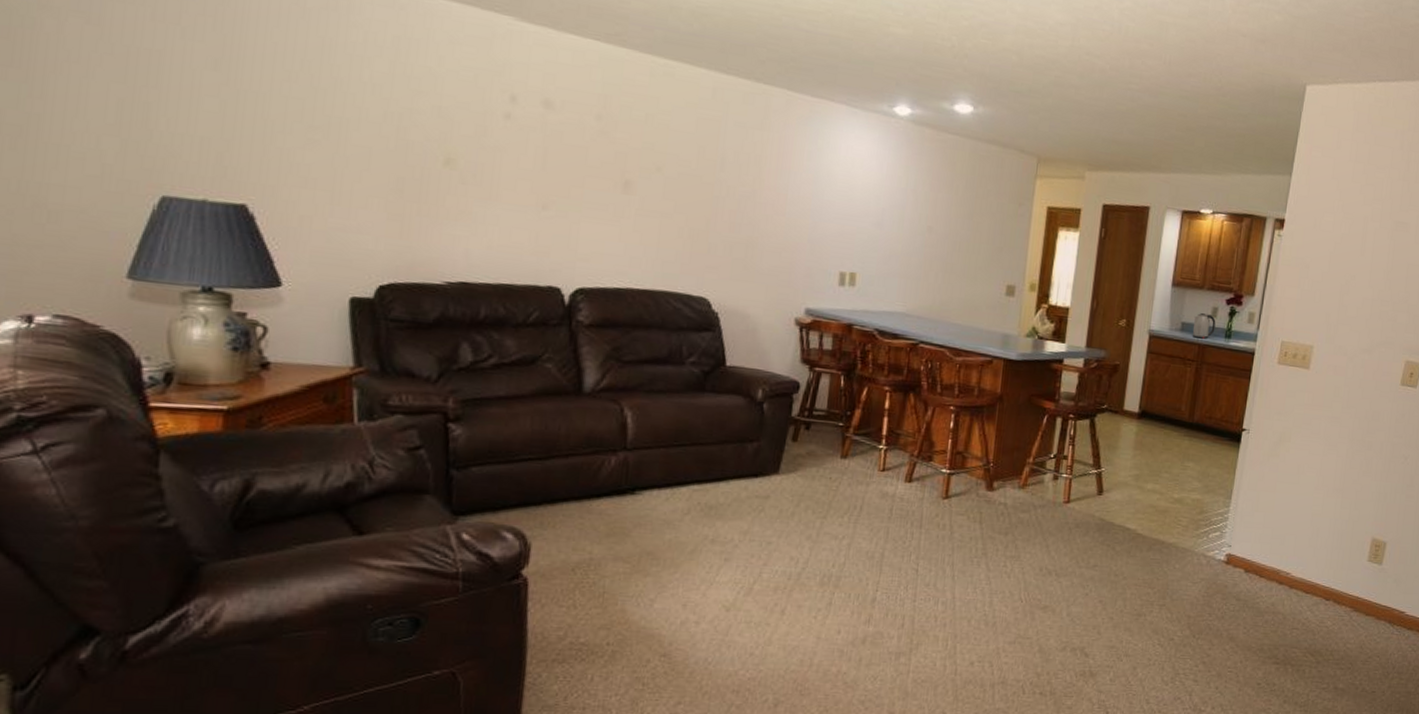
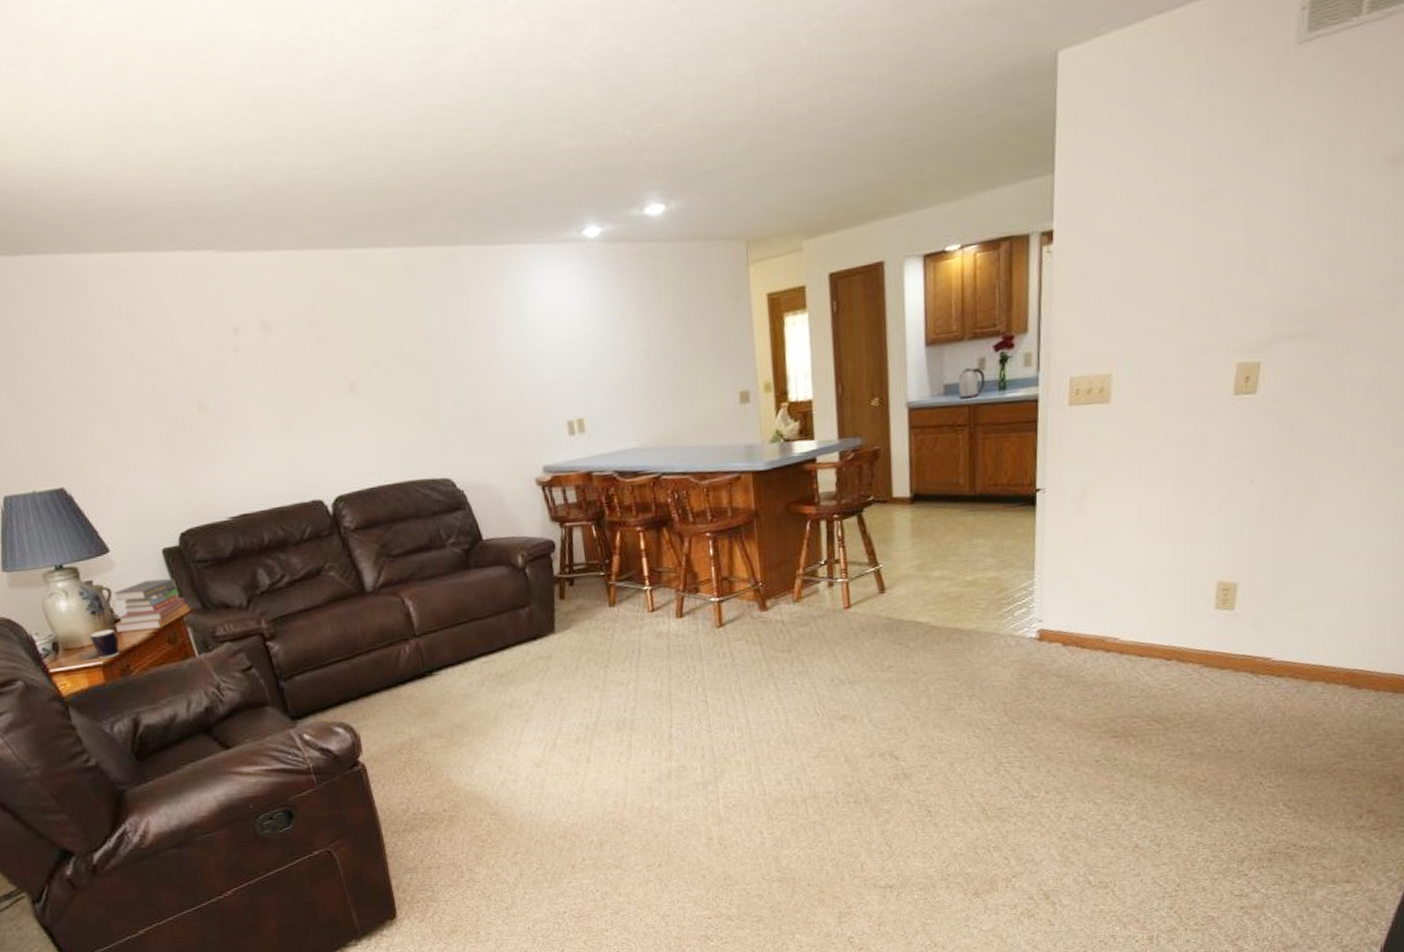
mug: none [220,370,259,405] -> present [89,629,120,659]
books: none [258,326,364,383] -> present [114,578,190,633]

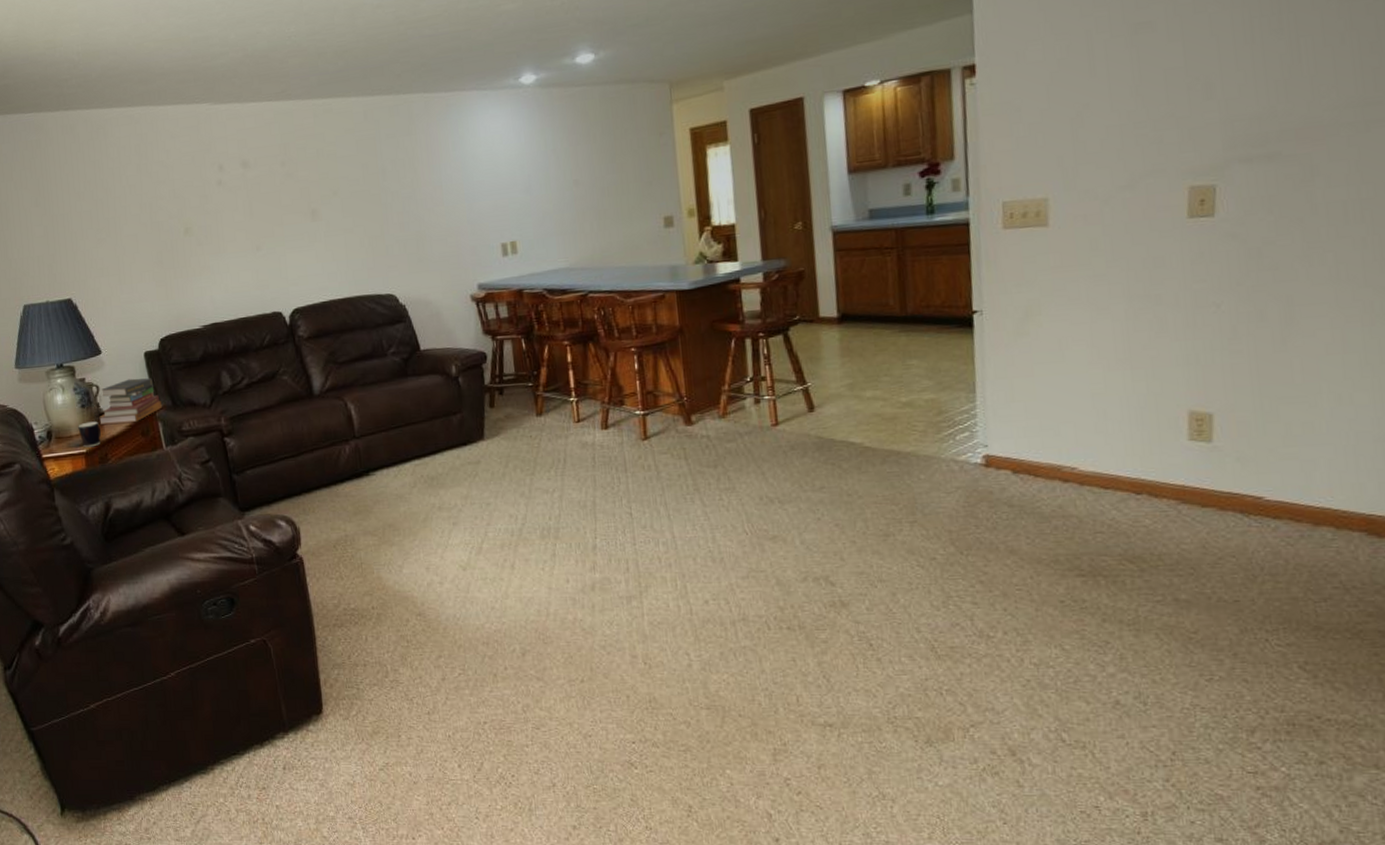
kettle: present [958,367,985,400] -> none [883,193,912,224]

